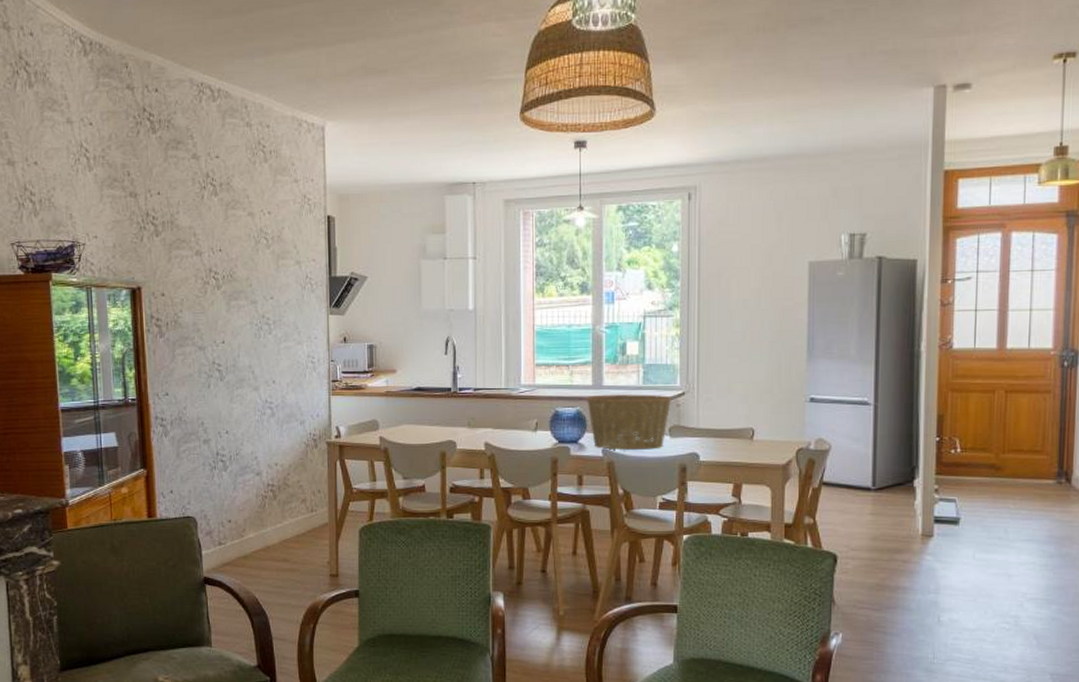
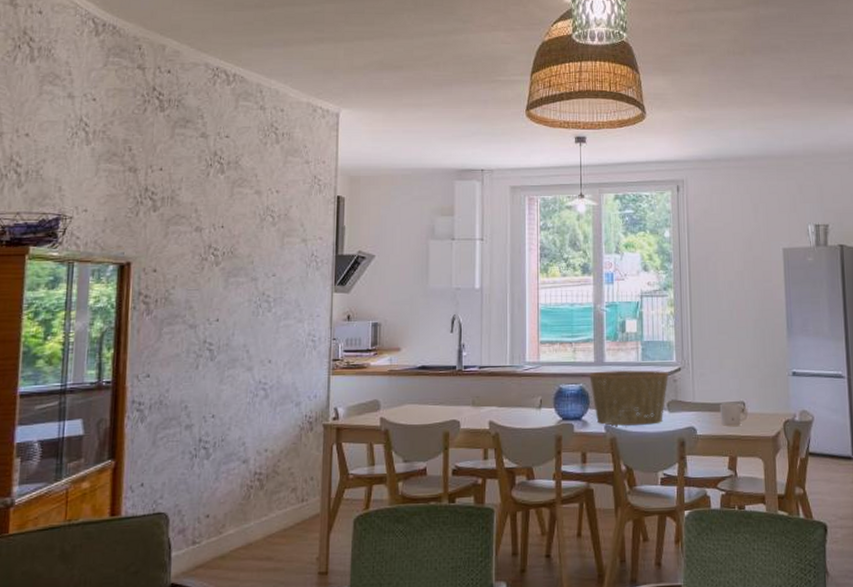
mug: none [725,429,756,454] -> present [719,403,748,427]

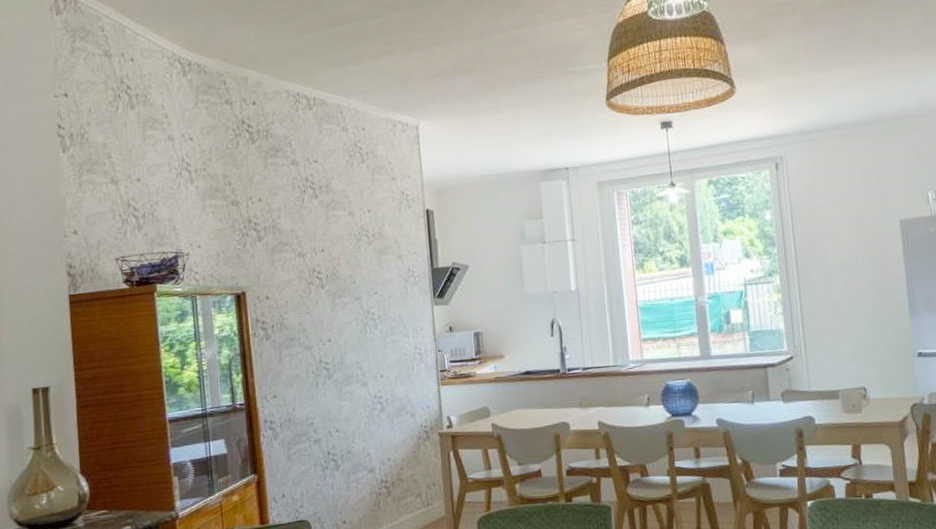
basket: present [589,370,669,426] -> none [696,360,781,420]

